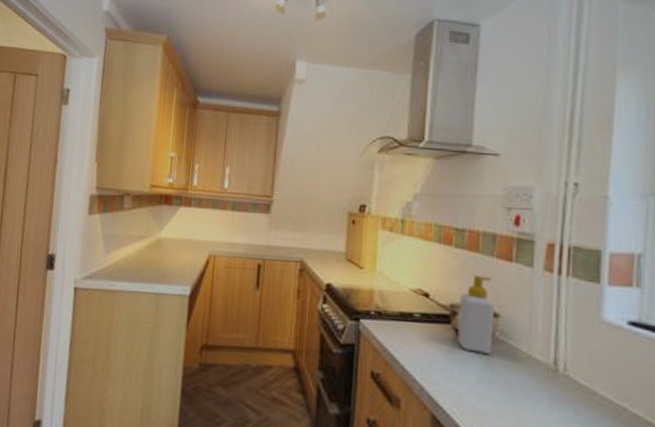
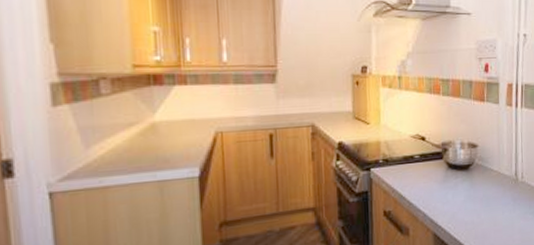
soap bottle: present [458,275,496,354] -> none [448,116,475,178]

